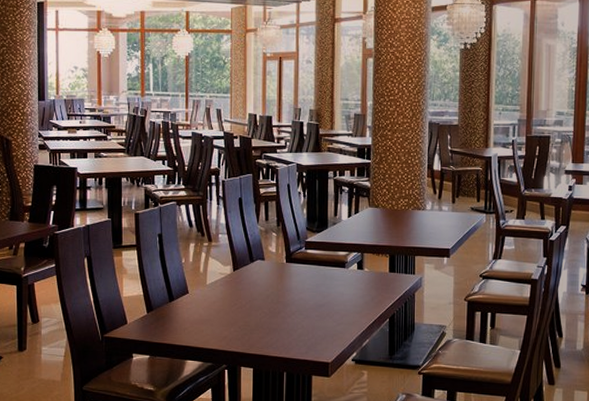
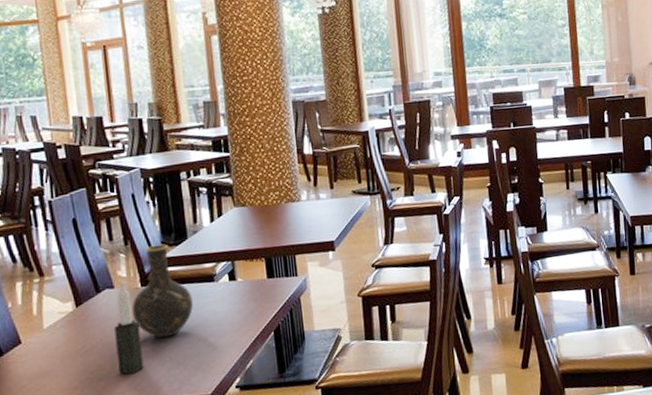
candle: none [260,255,281,333] -> present [114,281,144,374]
vase: none [276,229,325,309] -> present [132,244,193,338]

